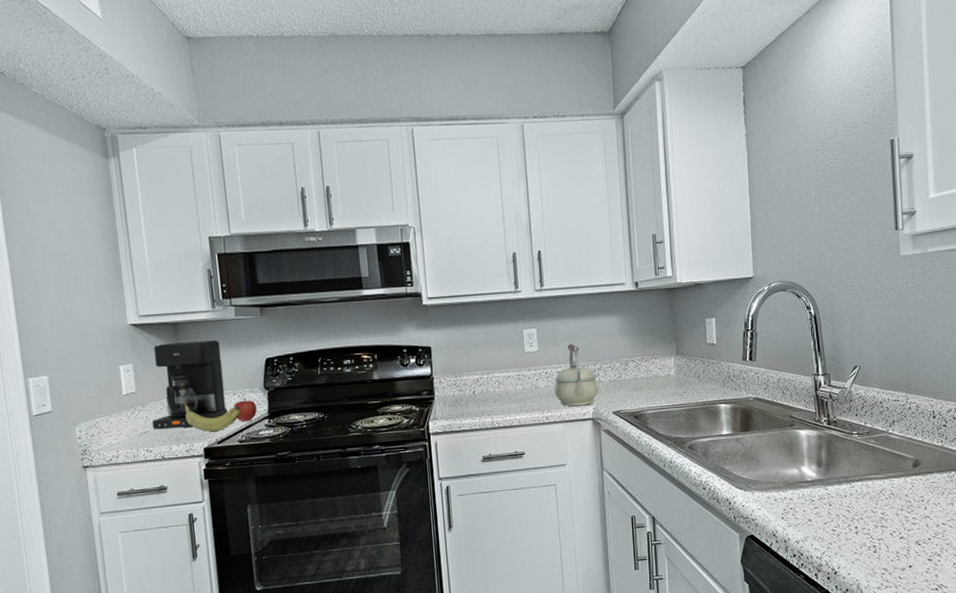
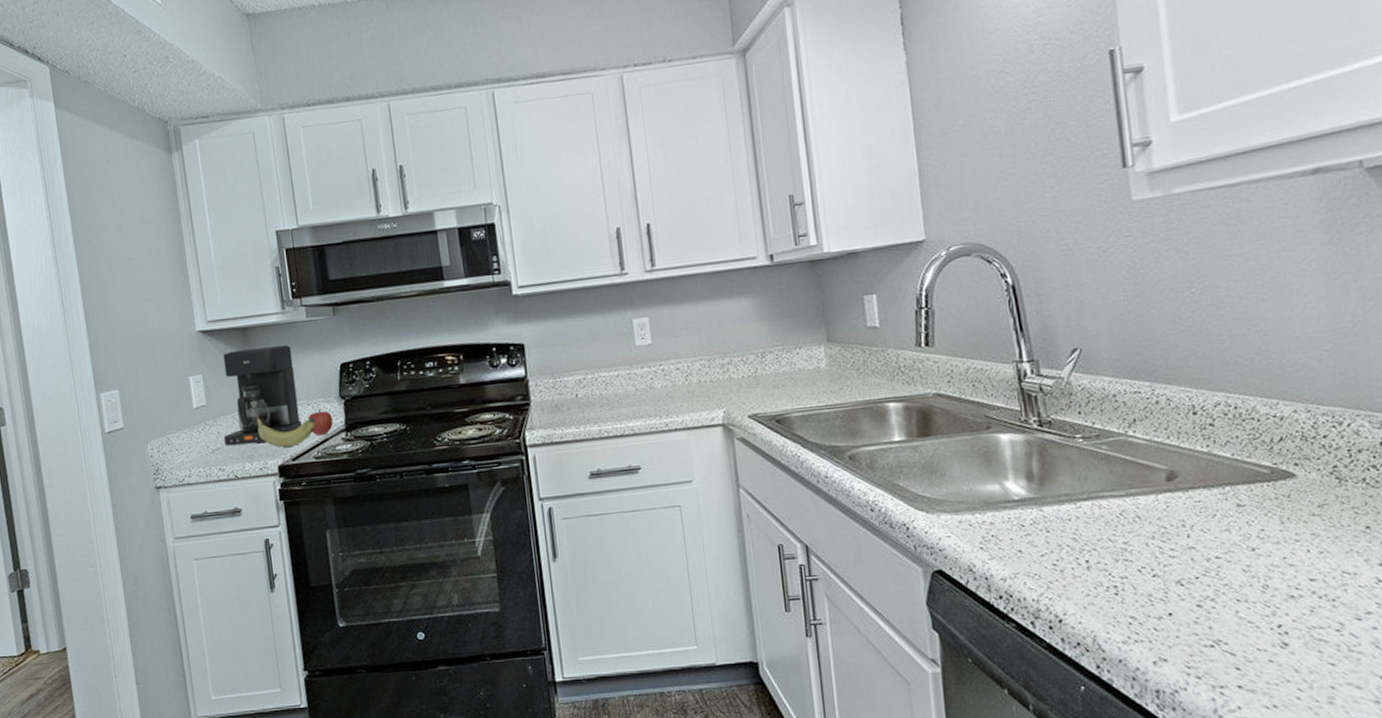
kettle: present [554,344,599,407] -> none [673,334,729,410]

